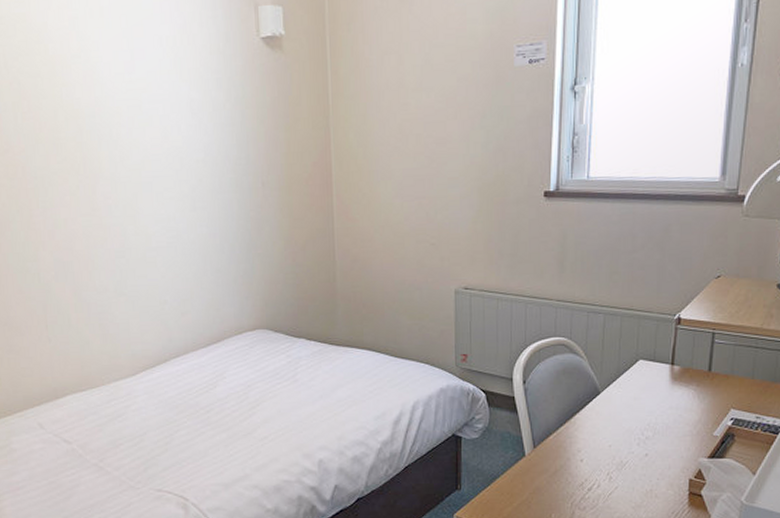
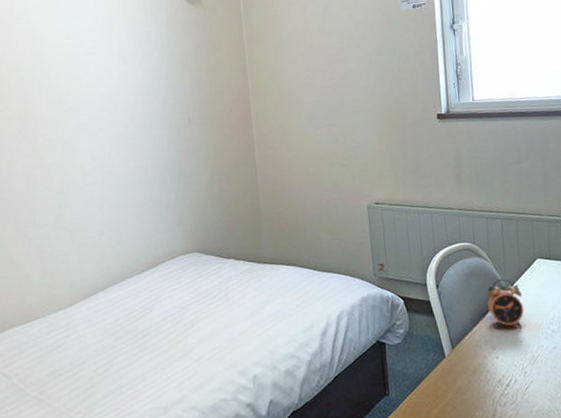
alarm clock: none [578,378,618,432] -> present [486,278,525,328]

